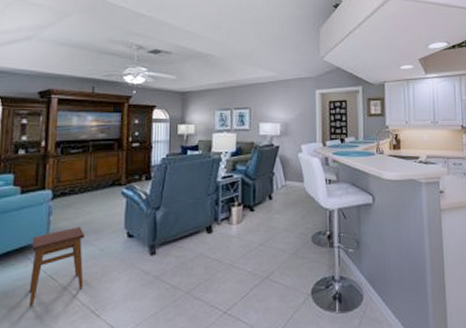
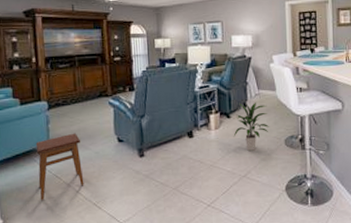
indoor plant: none [256,193,295,248] -> present [233,101,269,151]

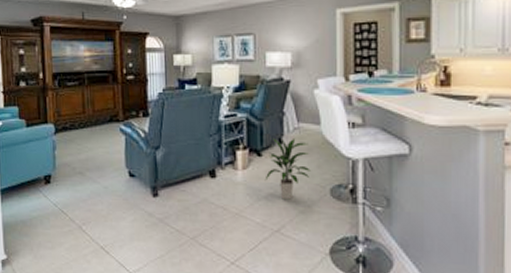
stool: present [35,133,84,200] -> none [41,162,91,237]

